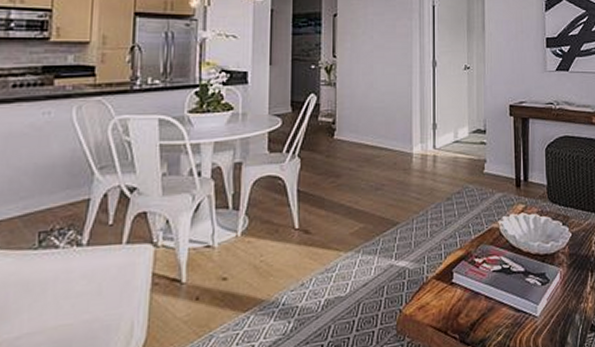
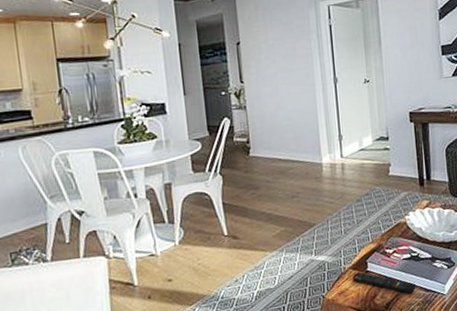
remote control: none [436,283,506,314] -> present [353,272,417,294]

